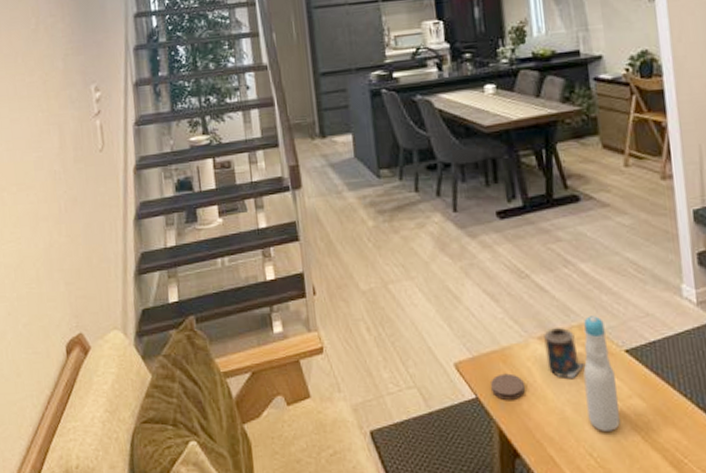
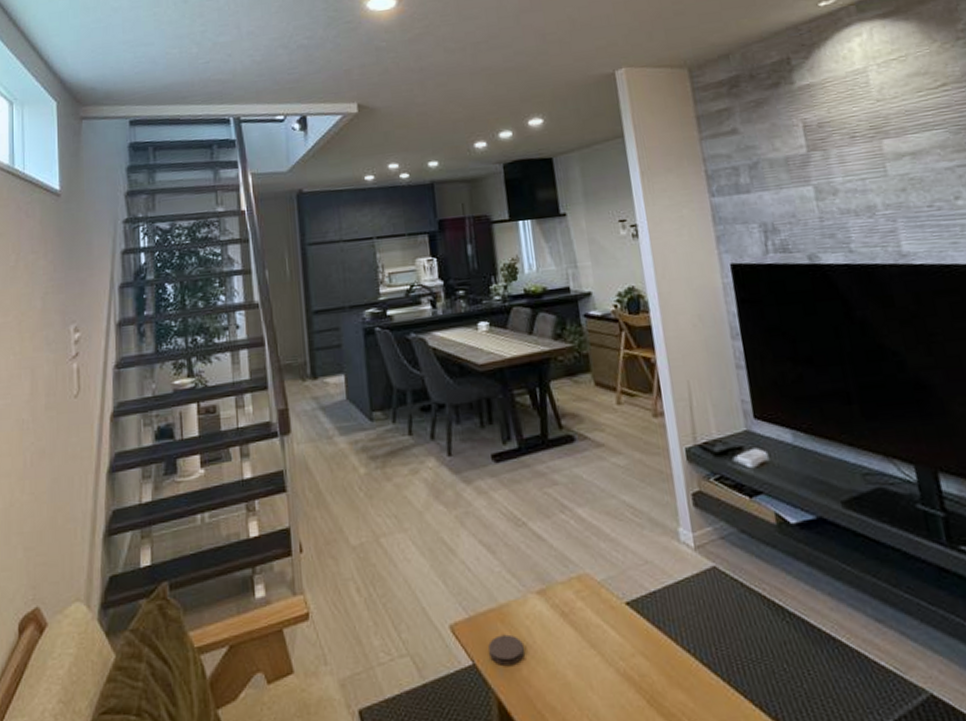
candle: present [544,328,586,380] -> none [542,580,586,639]
bottle: present [583,316,620,431] -> none [583,565,624,697]

